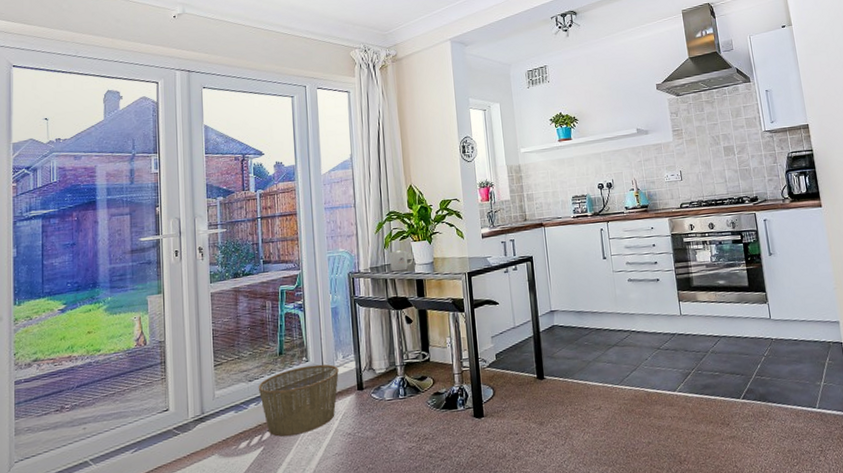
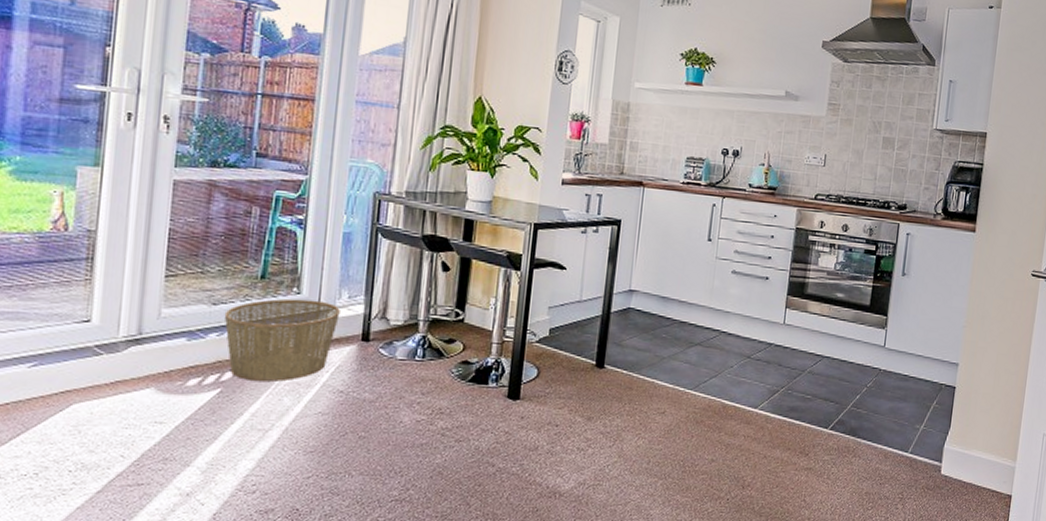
mug: present [389,250,414,272] -> none [433,177,467,205]

